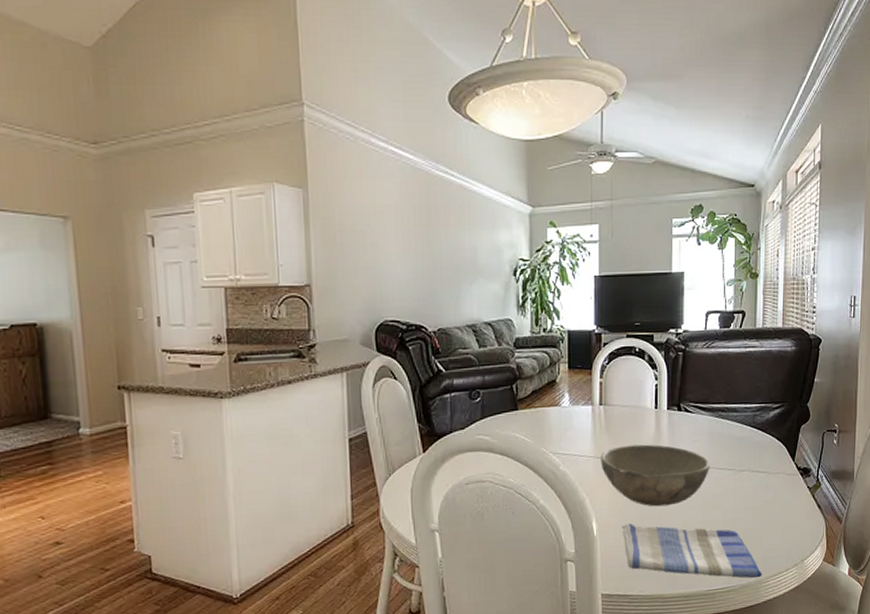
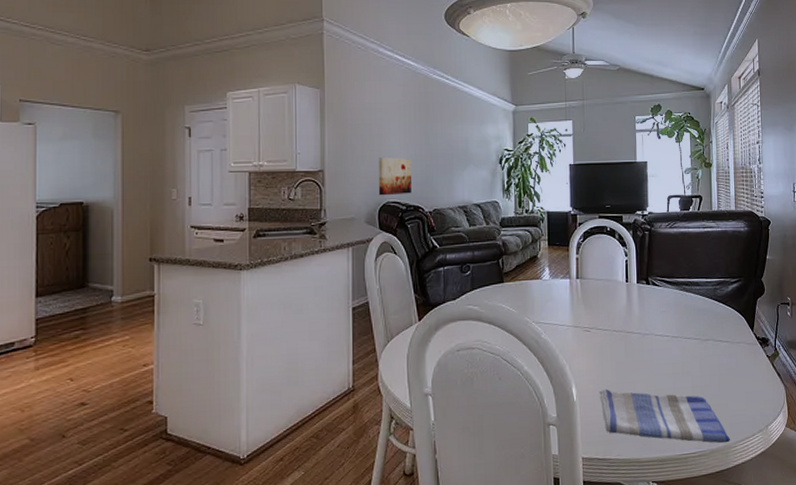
wall art: none [373,269,413,314] -> present [378,157,412,196]
bowl: present [600,444,711,507] -> none [578,315,678,374]

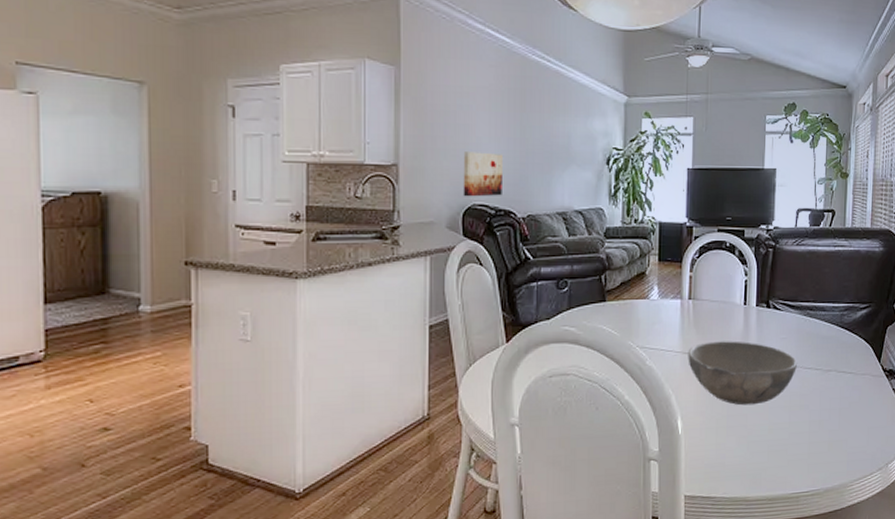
bowl: none [578,315,678,374] -> present [688,341,798,406]
dish towel: present [598,389,730,444] -> none [706,422,846,482]

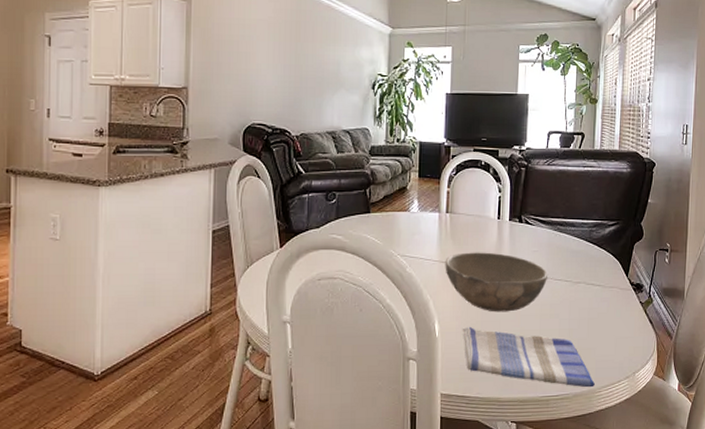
wall art: present [463,152,504,197] -> none [244,77,280,117]
dish towel: none [706,422,846,482] -> present [462,327,595,388]

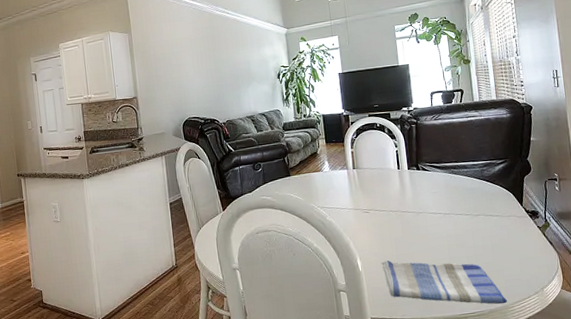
bowl: present [445,252,549,312] -> none [358,197,450,247]

